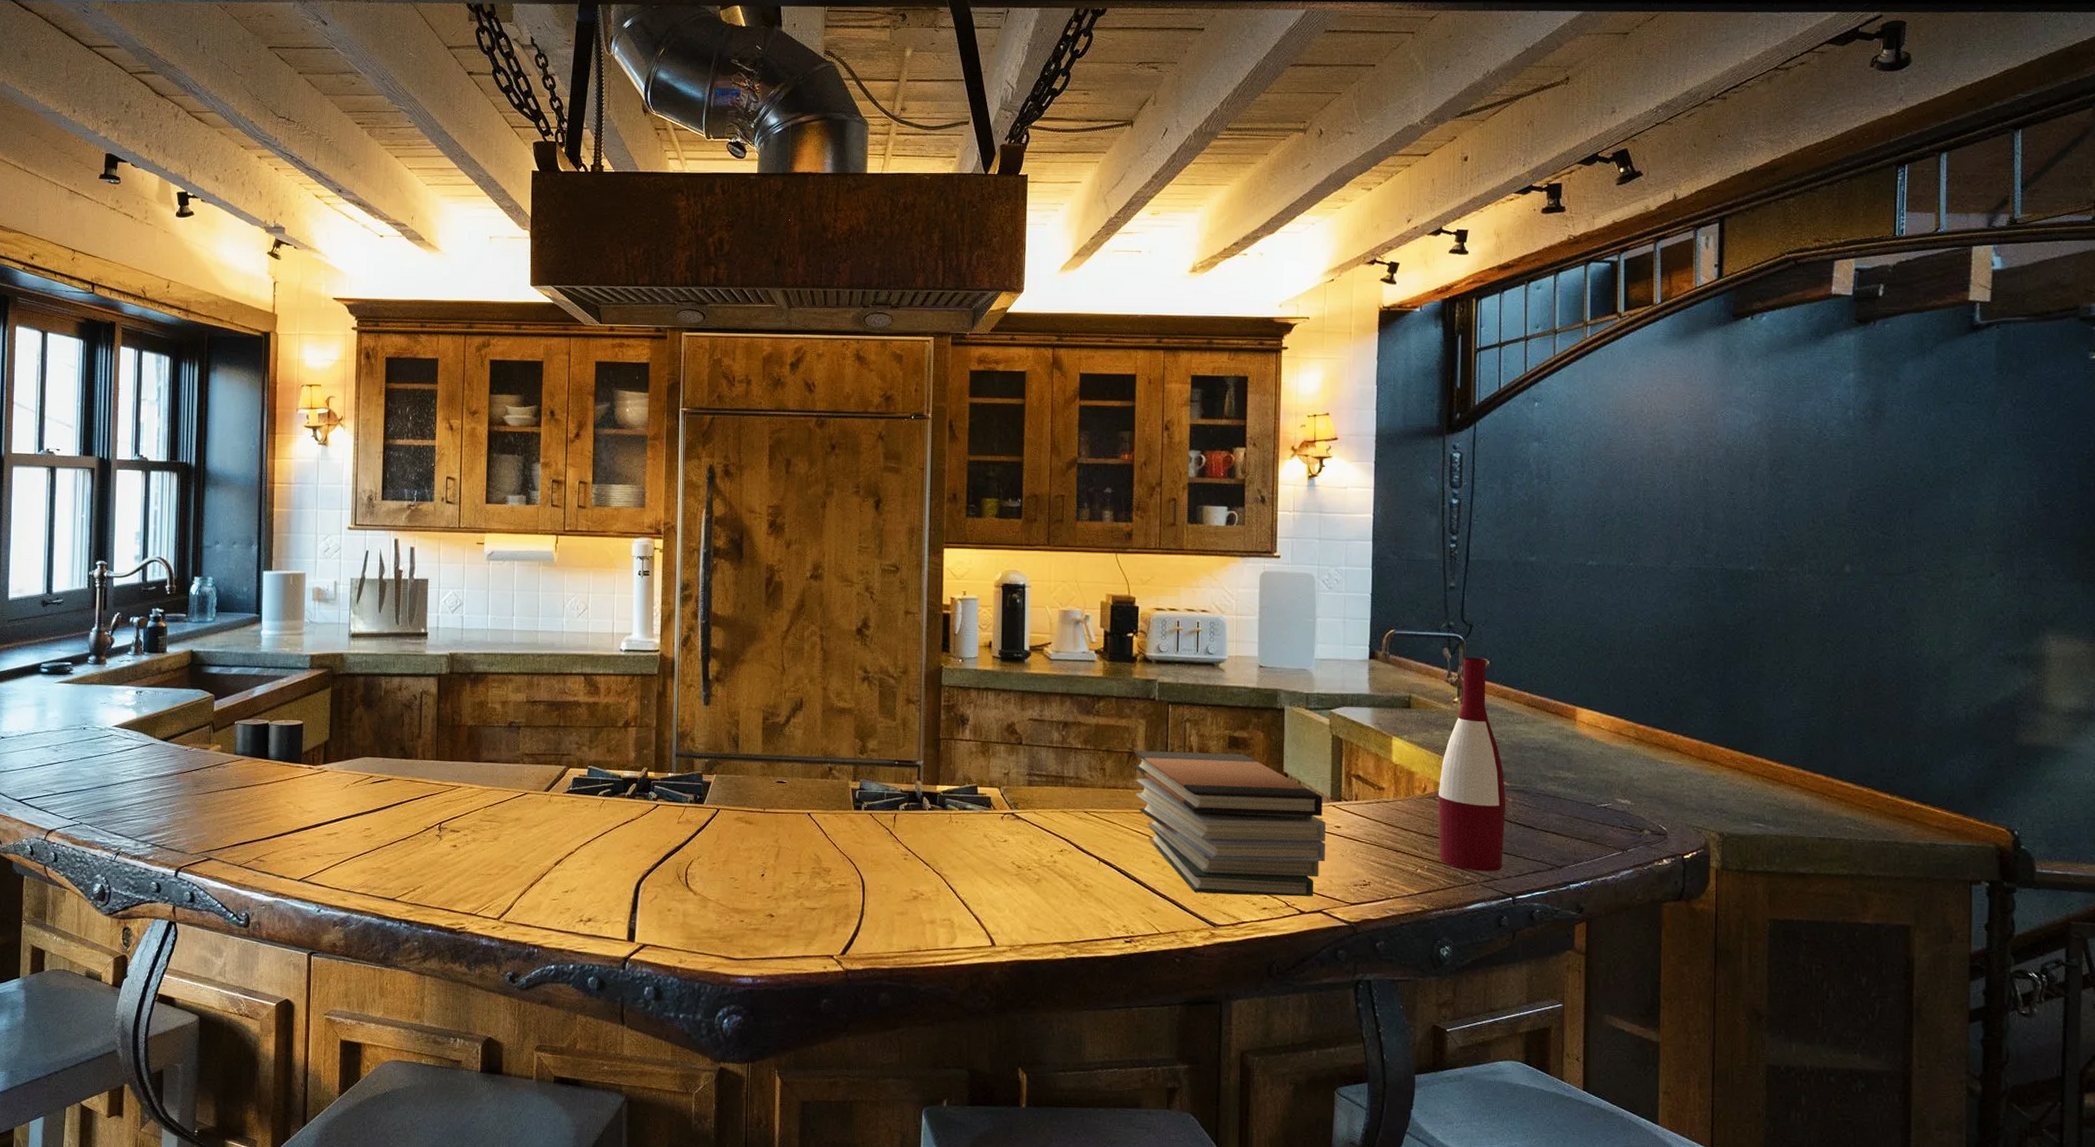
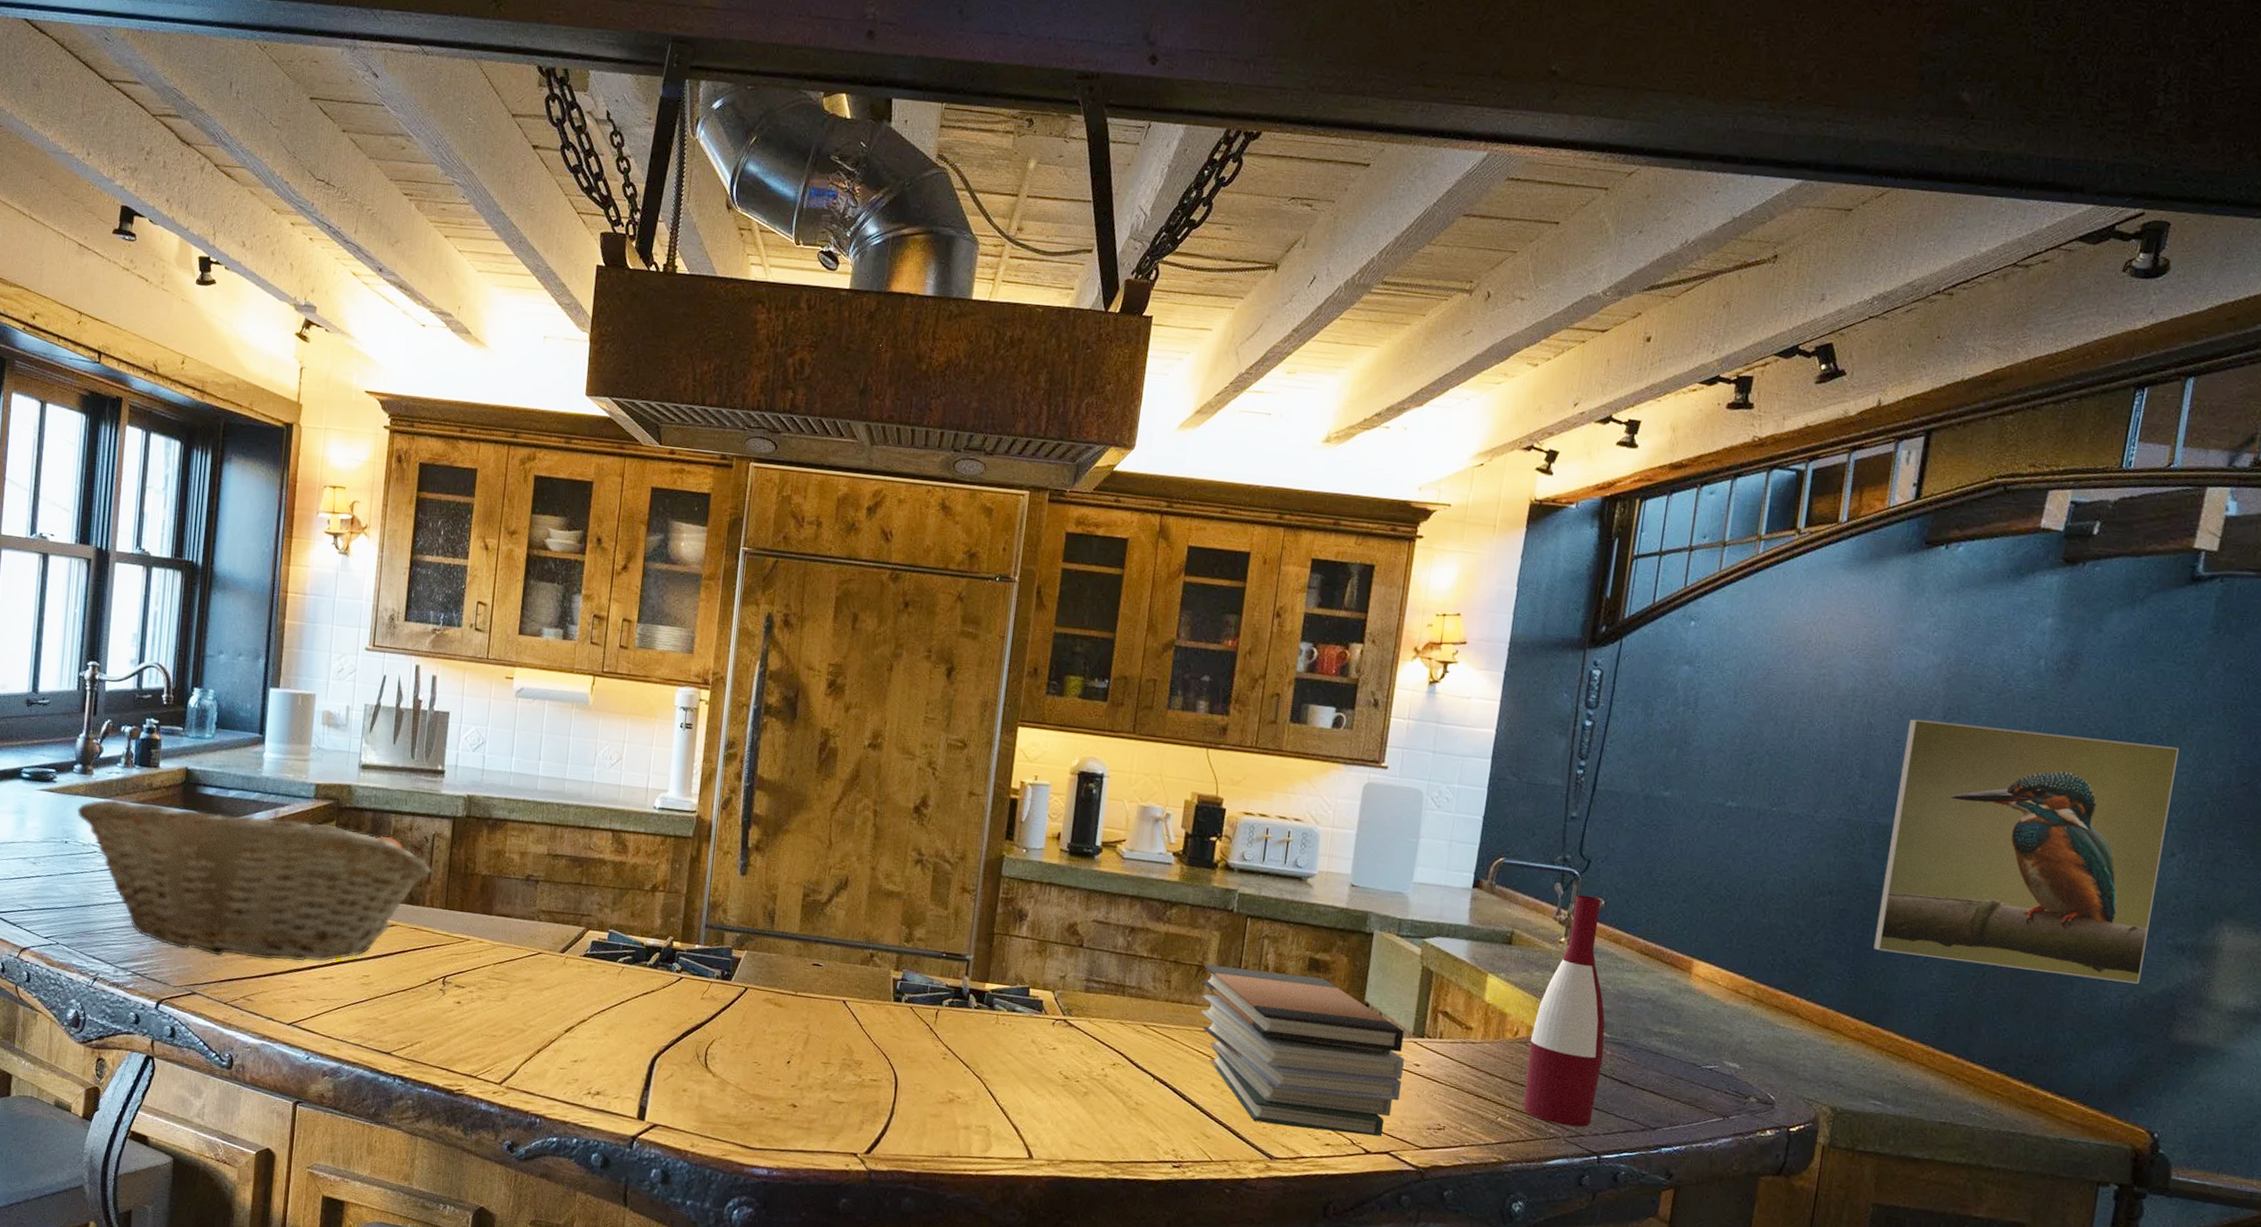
fruit basket: none [94,682,422,822] -> present [77,798,432,962]
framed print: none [1737,472,1984,695] -> present [1873,718,2180,984]

